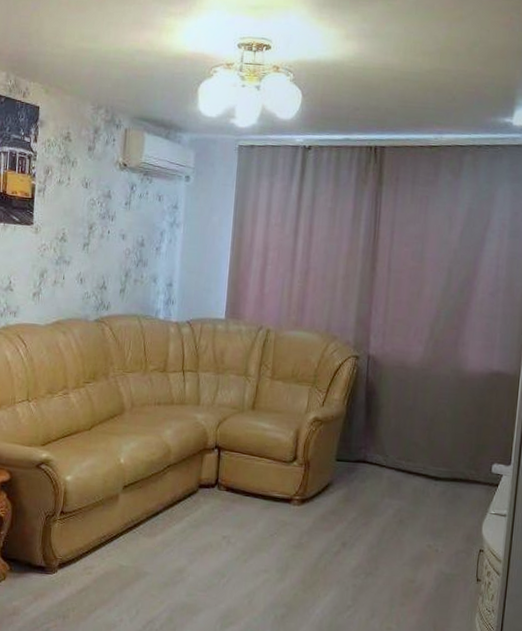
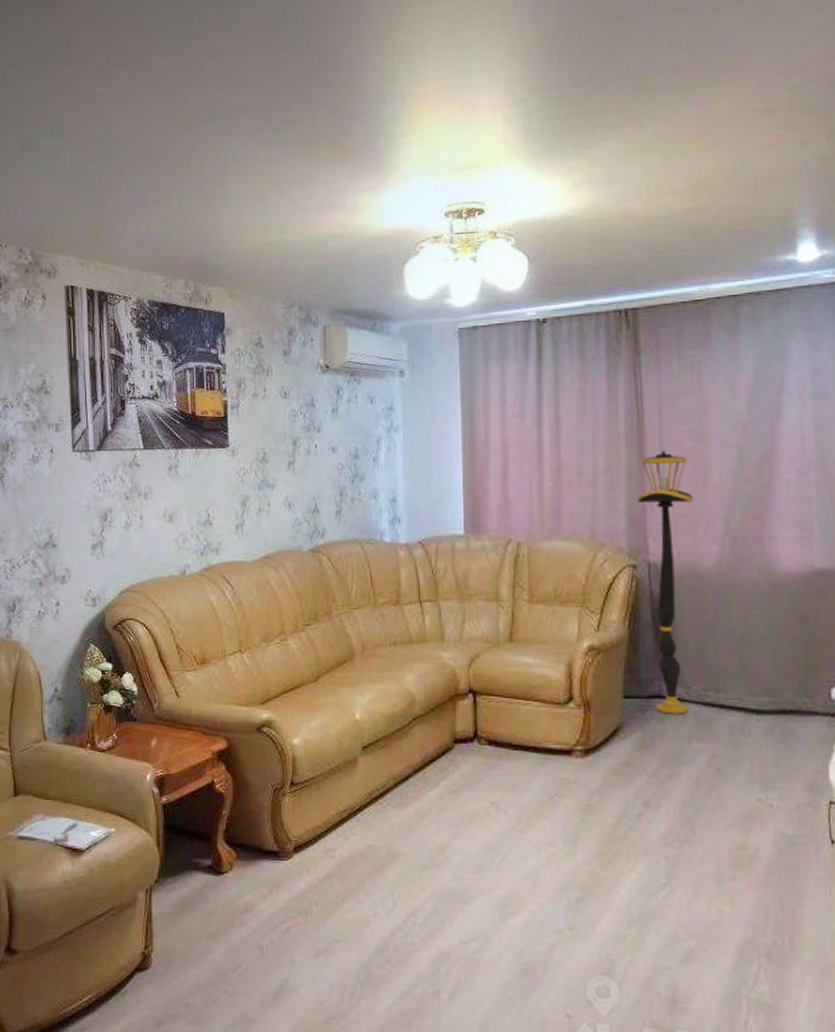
floor lamp: none [359,266,409,477] -> present [637,450,693,714]

